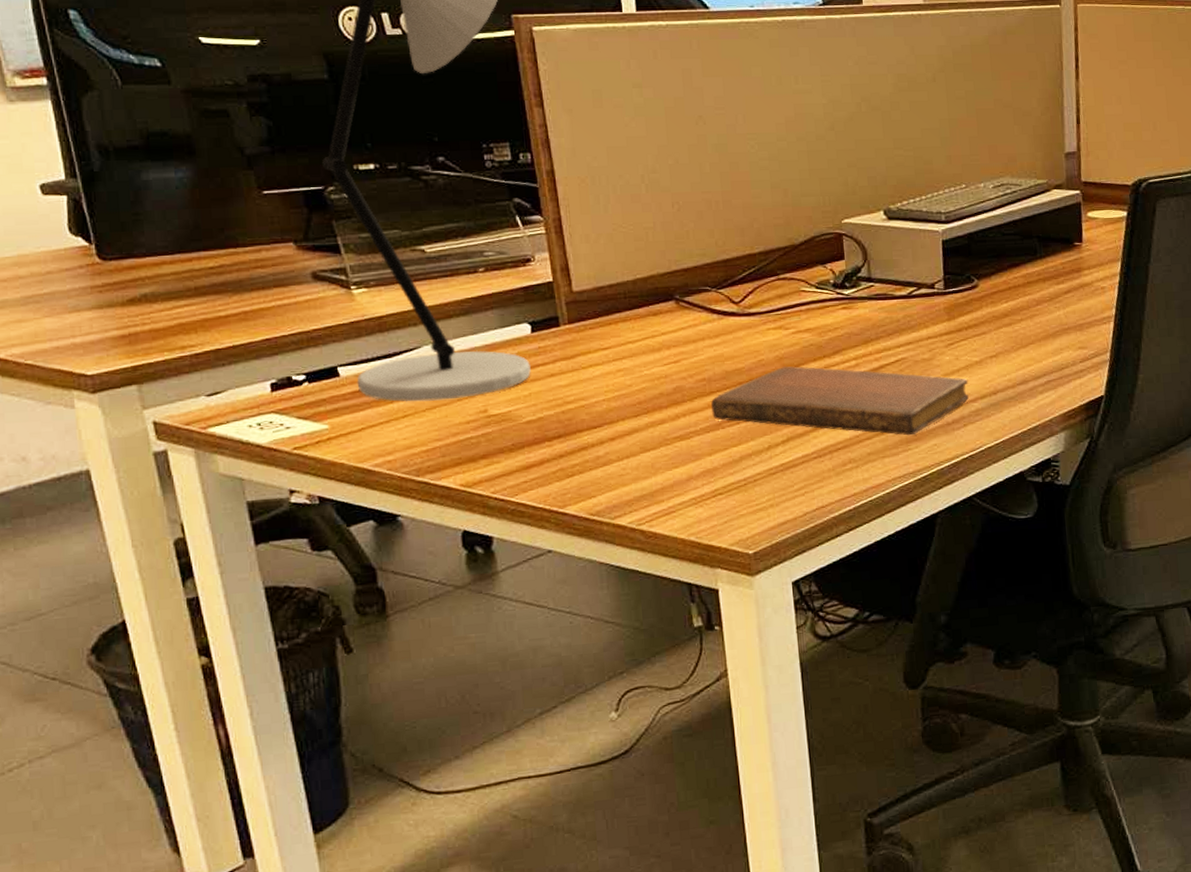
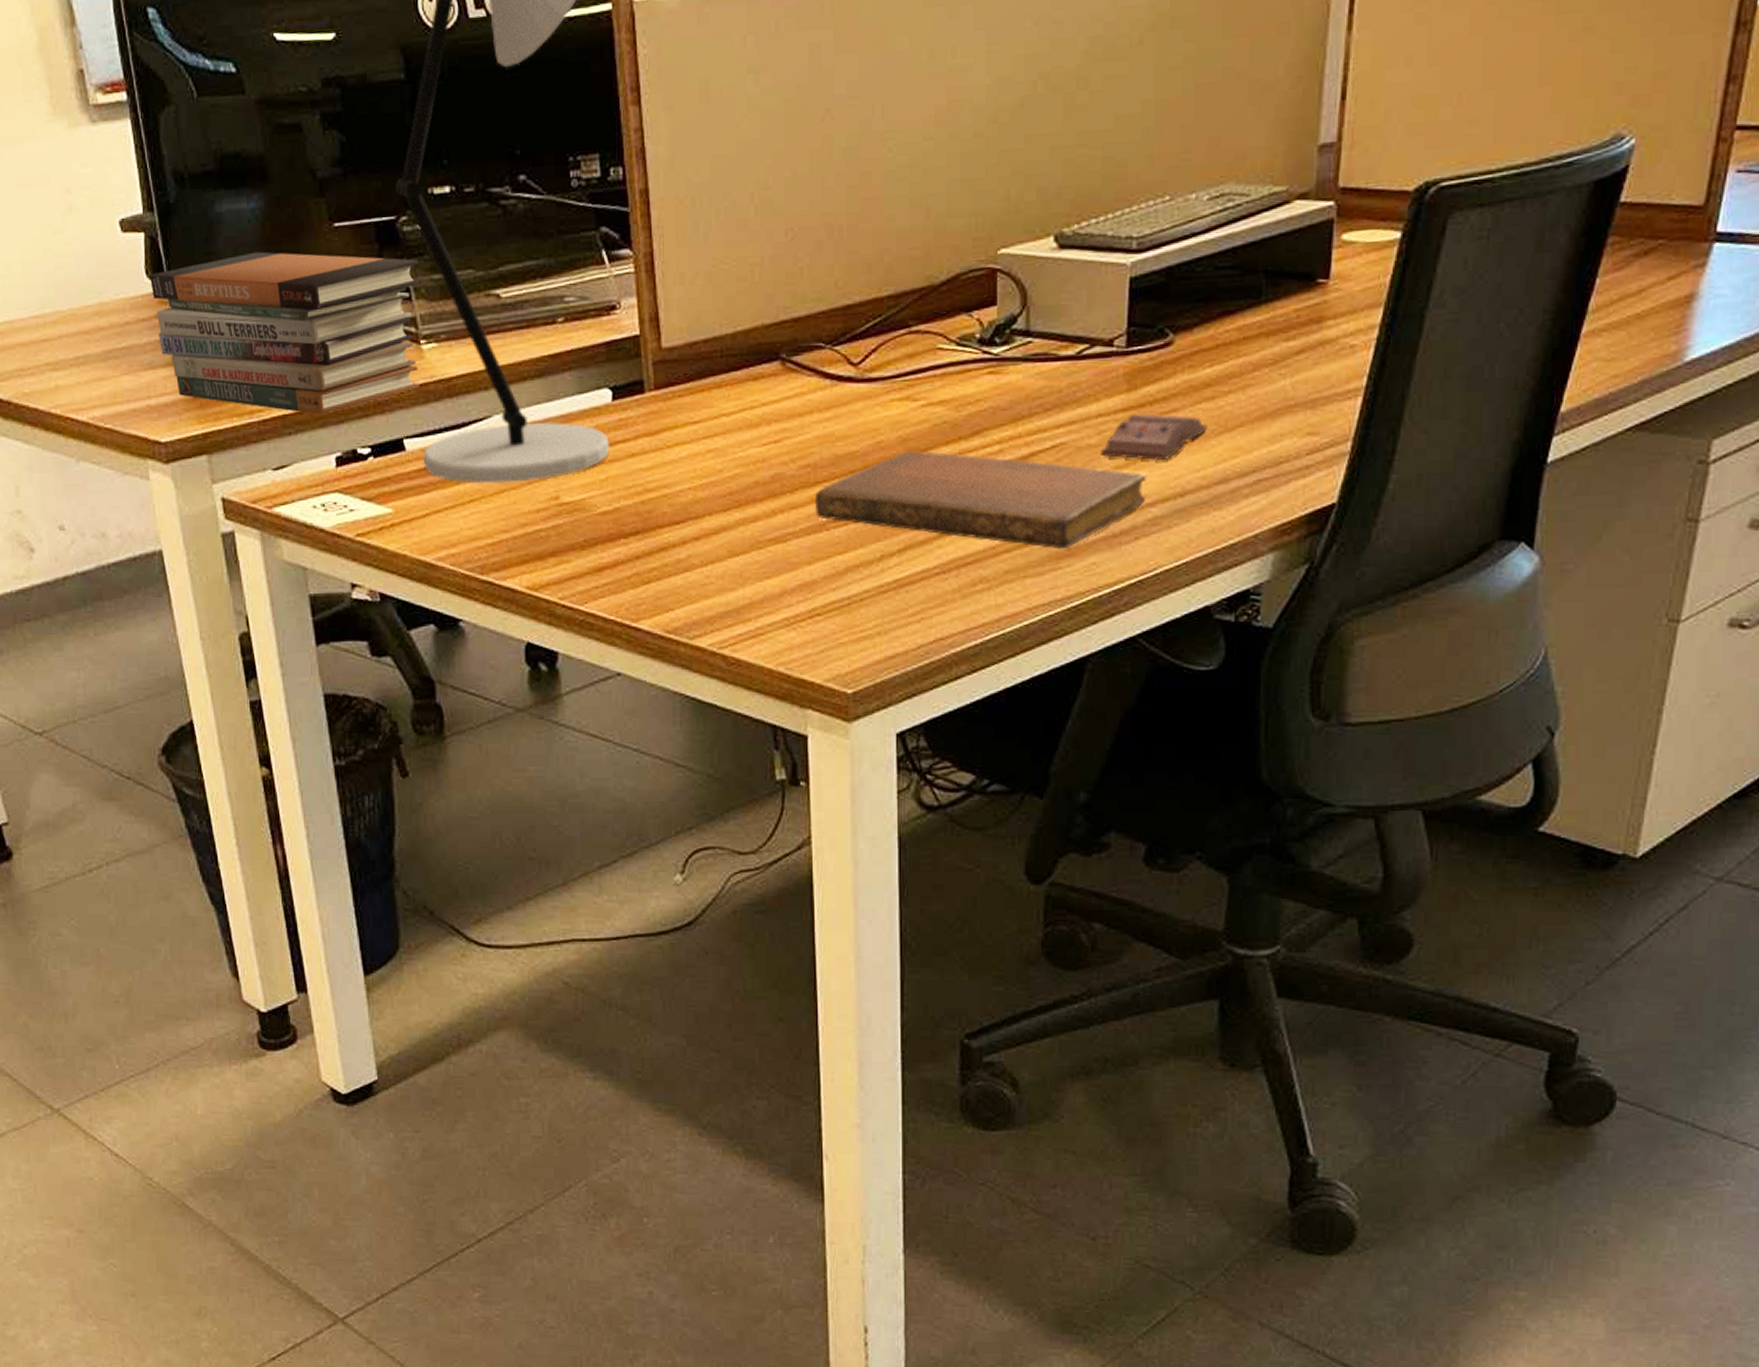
book stack: none [73,213,352,348] -> present [150,251,422,415]
book: none [932,336,1009,370] -> present [1101,413,1208,461]

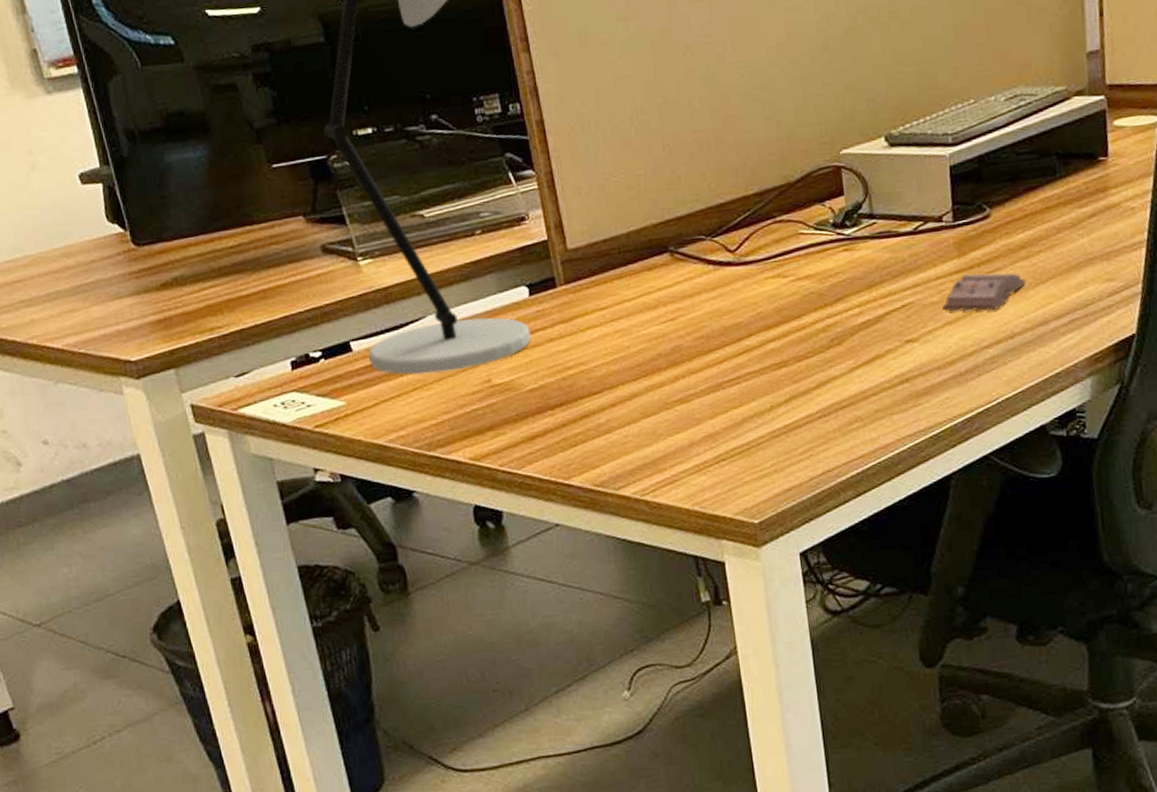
book stack: present [150,251,422,415] -> none [110,190,361,327]
notebook: present [815,450,1147,550] -> none [710,317,983,389]

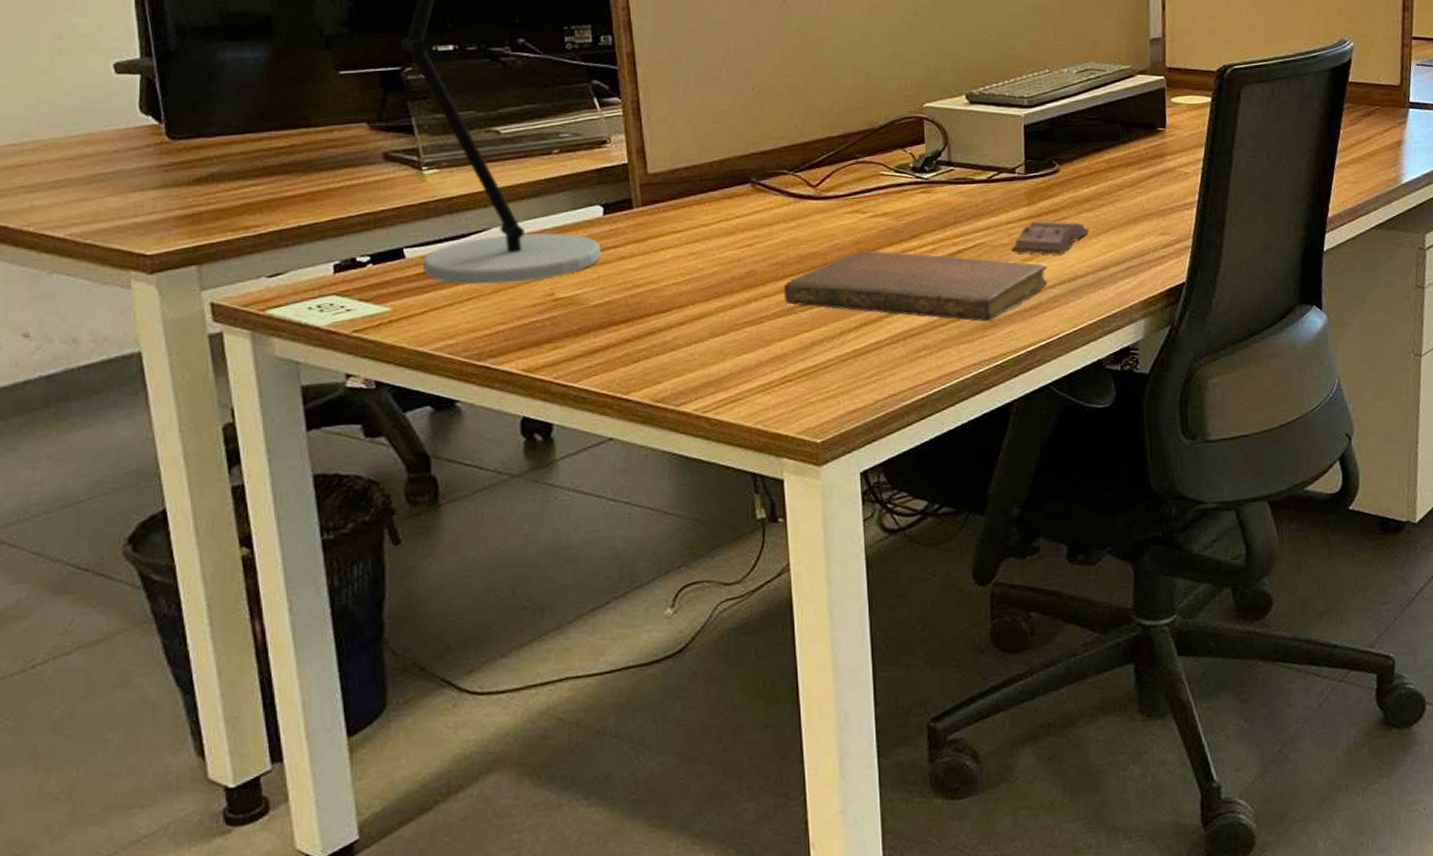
notebook: none [710,317,983,389] -> present [784,250,1048,322]

